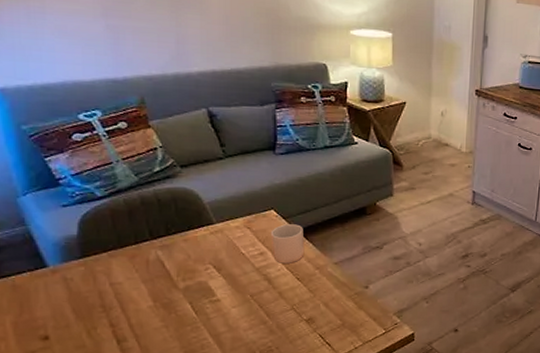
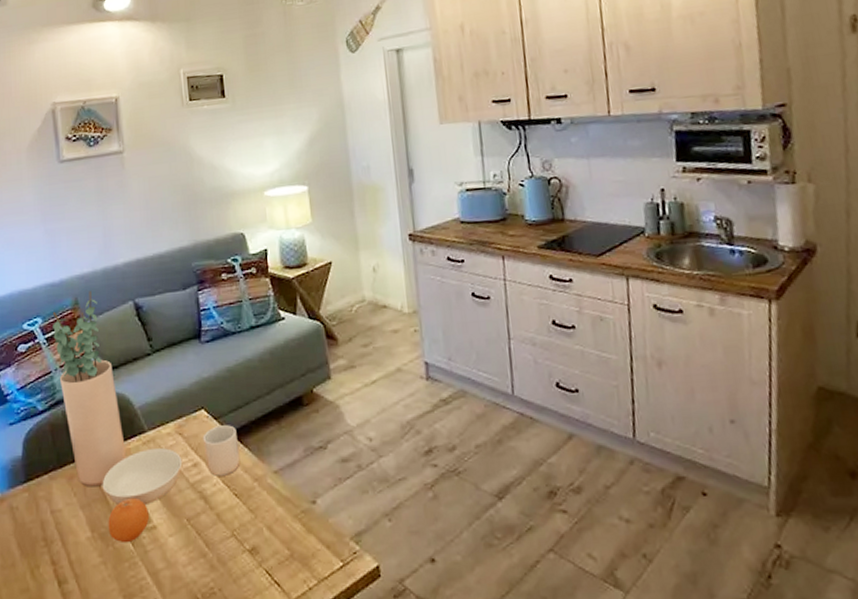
vase: none [114,92,193,266] -> present [52,290,127,487]
bowl: none [166,238,249,283] -> present [102,448,183,506]
fruit: none [171,276,213,312] -> present [108,497,149,544]

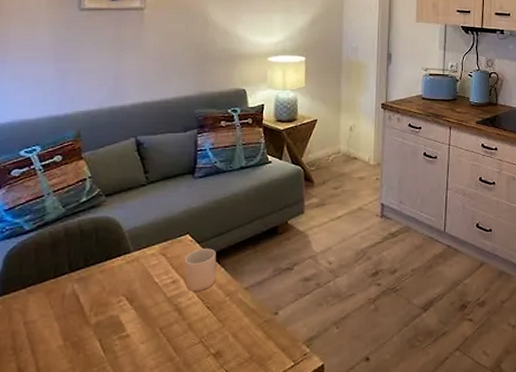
vase: present [52,290,127,487] -> none [50,126,110,301]
bowl: present [102,448,183,506] -> none [80,267,163,317]
fruit: present [108,497,149,544] -> none [81,309,124,351]

